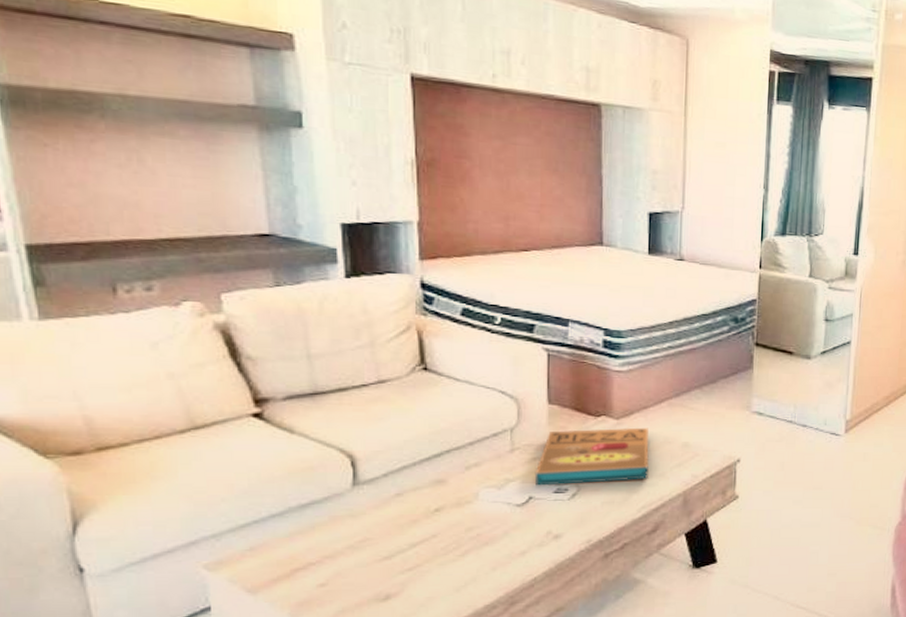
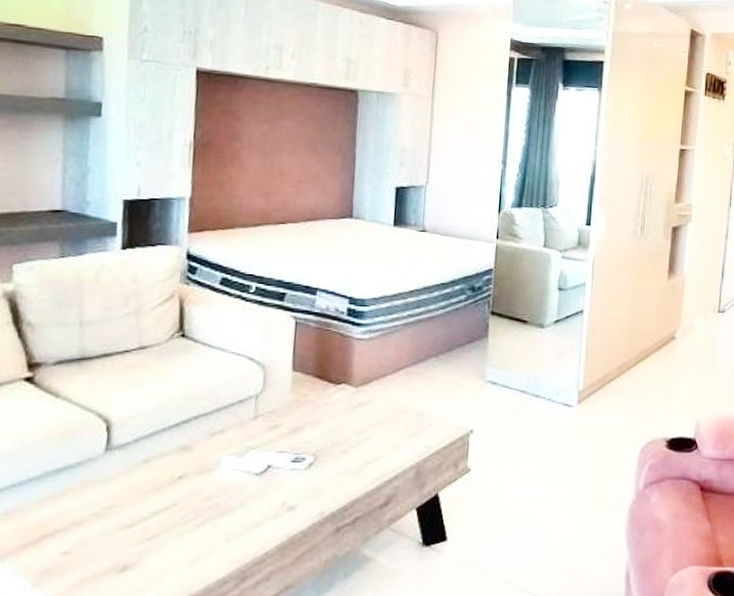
pizza box: present [534,427,649,486] -> none [274,395,385,454]

